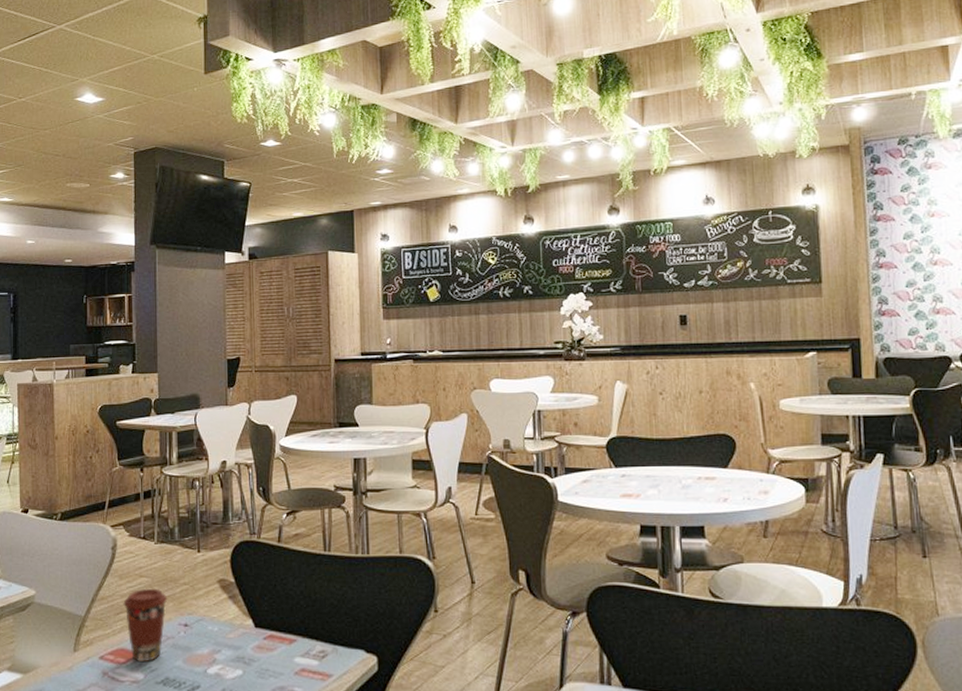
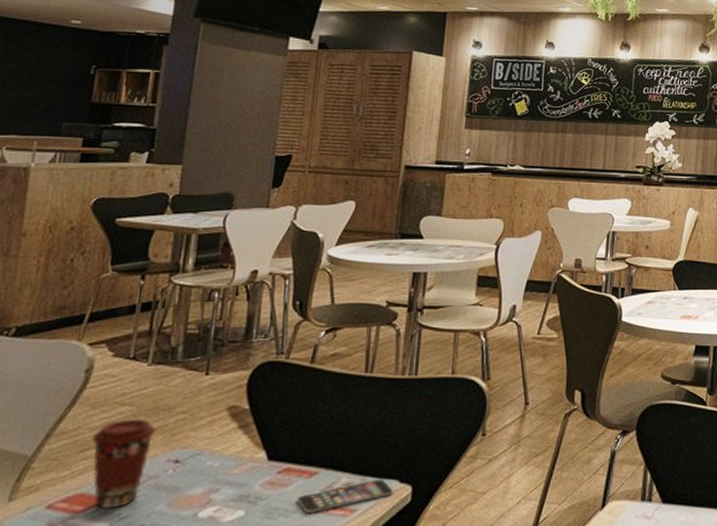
smartphone: none [282,648,361,675] -> present [296,478,393,513]

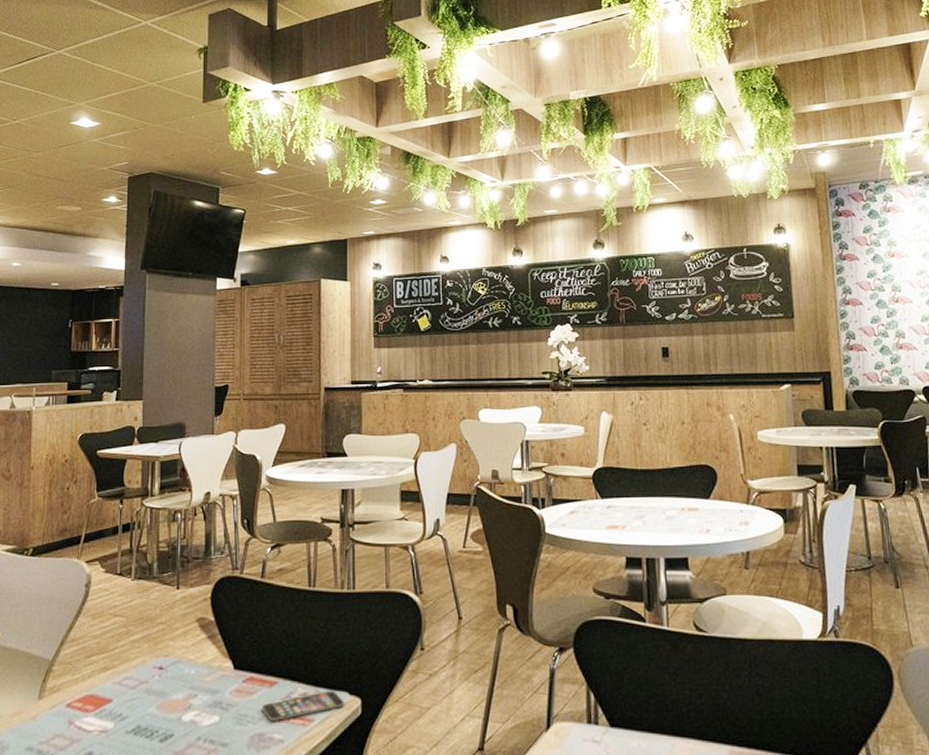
coffee cup: present [91,418,157,508] -> none [95,628,143,709]

